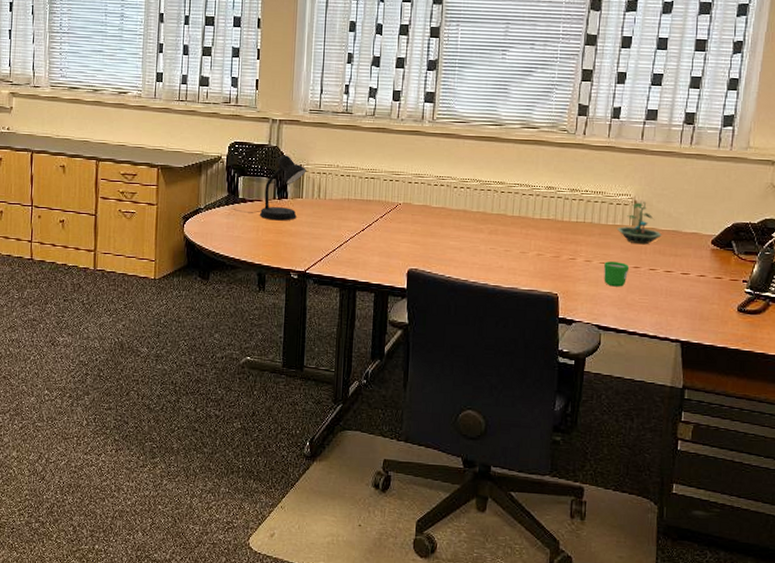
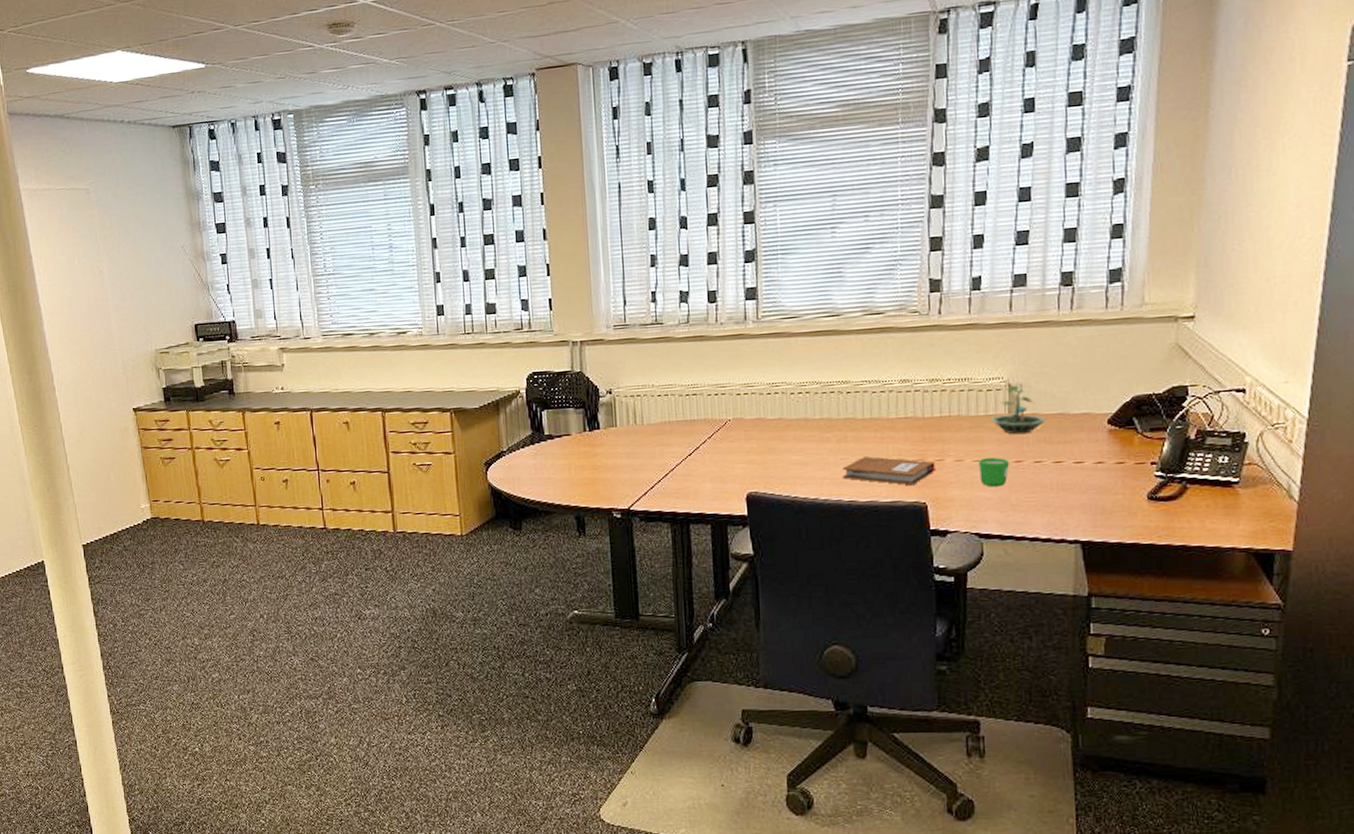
desk lamp: present [231,155,306,221] -> none [537,380,618,456]
notebook: none [490,249,569,278] -> present [842,456,937,486]

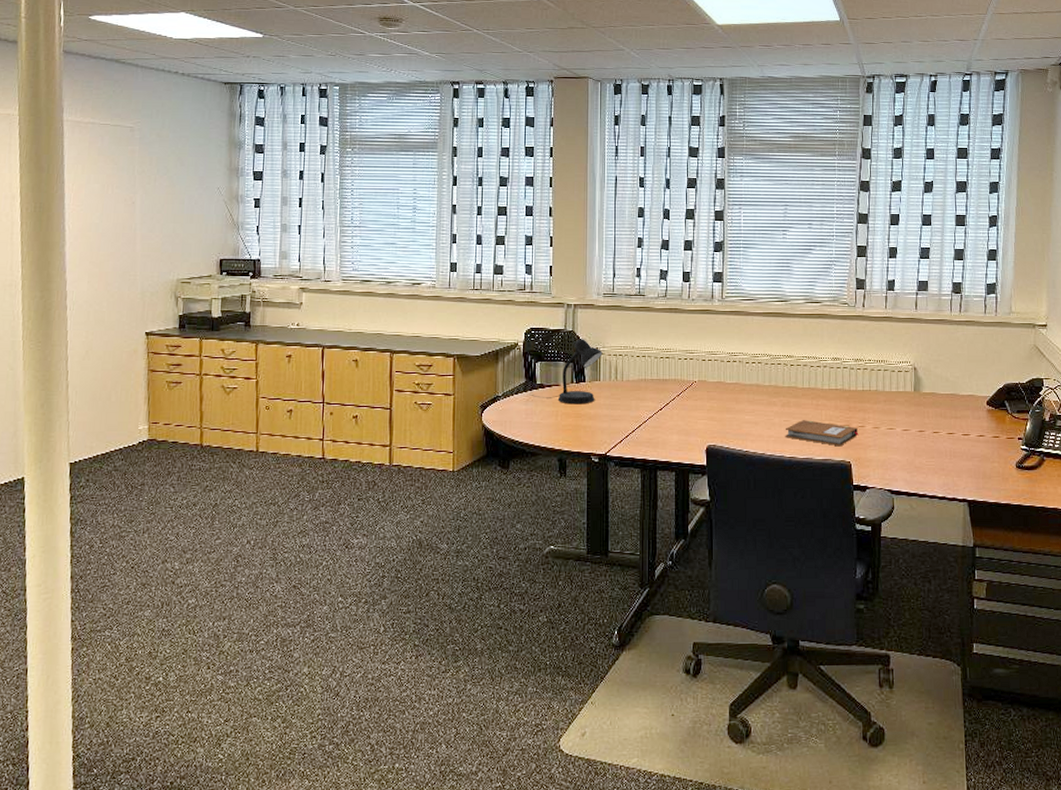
desk lamp: none [537,380,618,456] -> present [529,339,603,404]
mug: present [979,457,1010,487] -> none [892,426,915,451]
terrarium: present [989,383,1047,435] -> none [900,367,943,409]

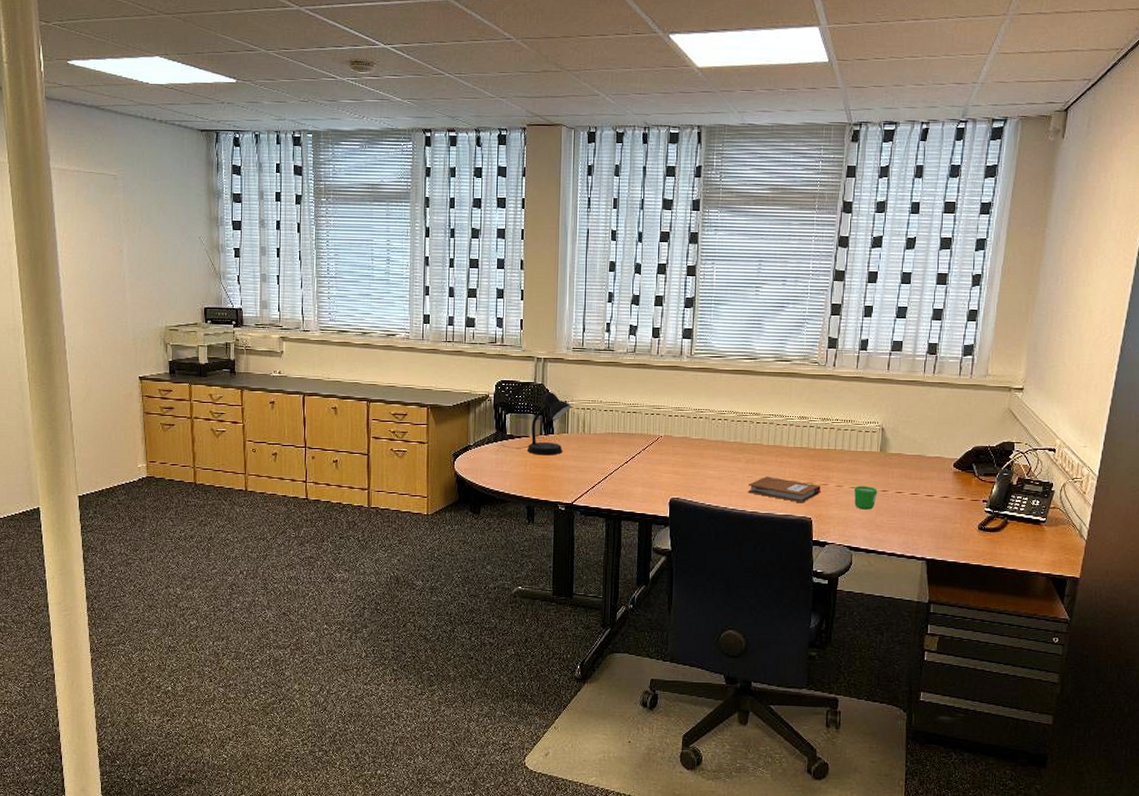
mug: none [892,426,915,451] -> present [854,485,878,510]

